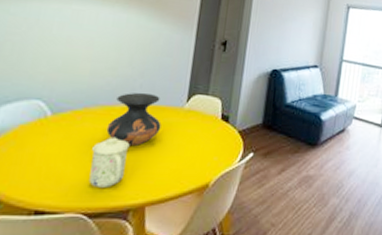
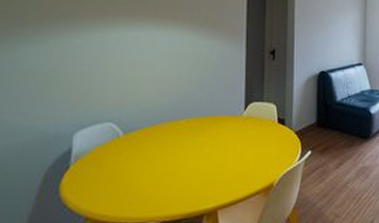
mug: present [89,136,130,187] -> none [163,149,197,197]
vase: present [106,92,162,147] -> none [174,105,224,157]

